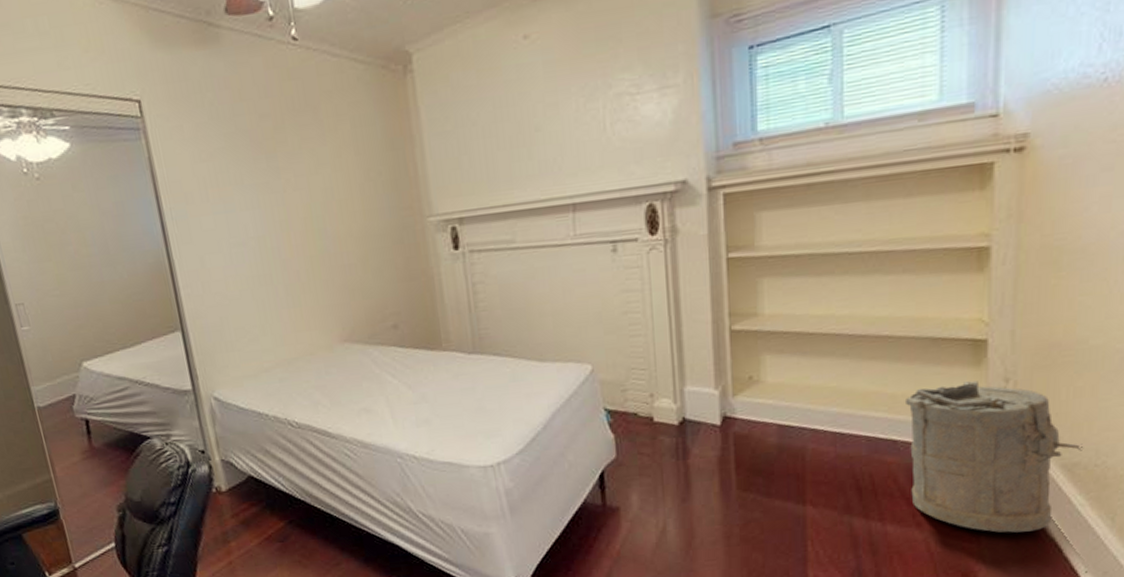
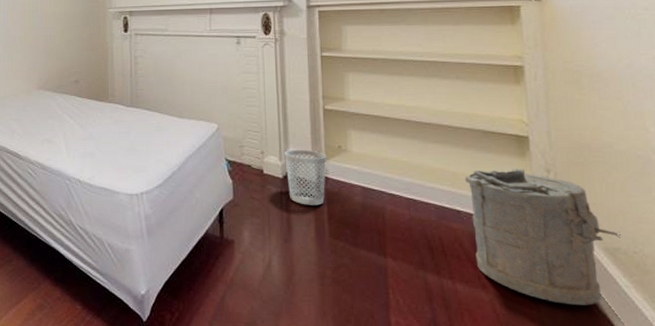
wastebasket: none [680,385,734,455] -> present [284,149,327,206]

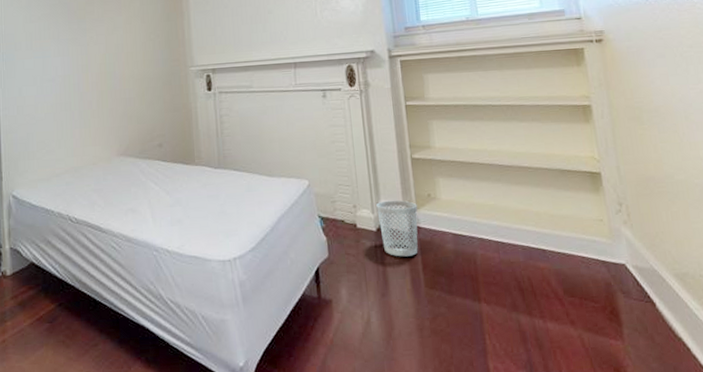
laundry hamper: present [464,169,622,305] -> none [546,204,689,332]

